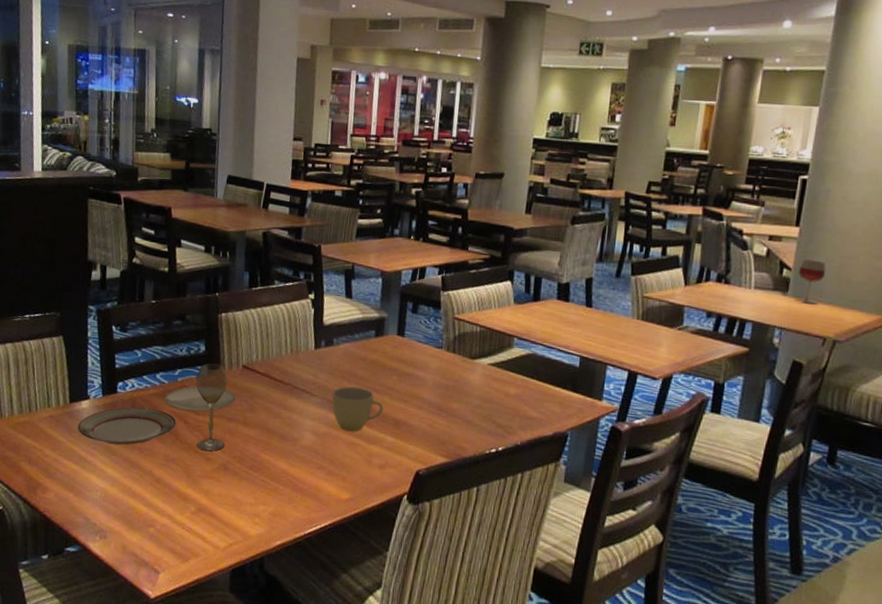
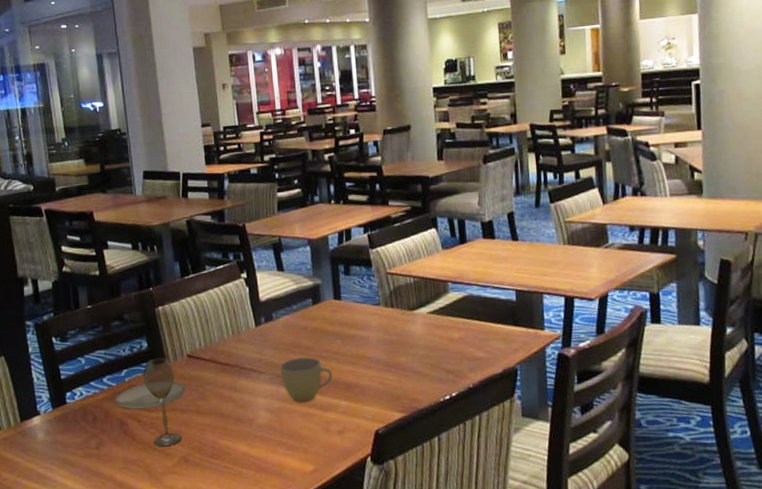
plate: present [77,407,177,445] -> none [31,413,131,456]
wineglass: present [794,259,826,306] -> none [708,159,735,203]

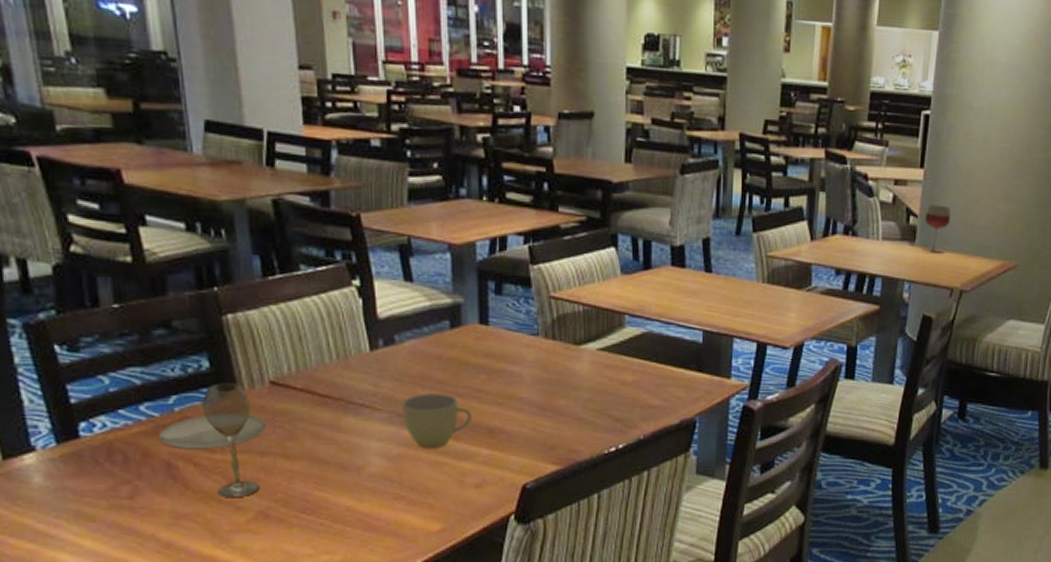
wineglass: none [708,159,735,203] -> present [922,204,951,255]

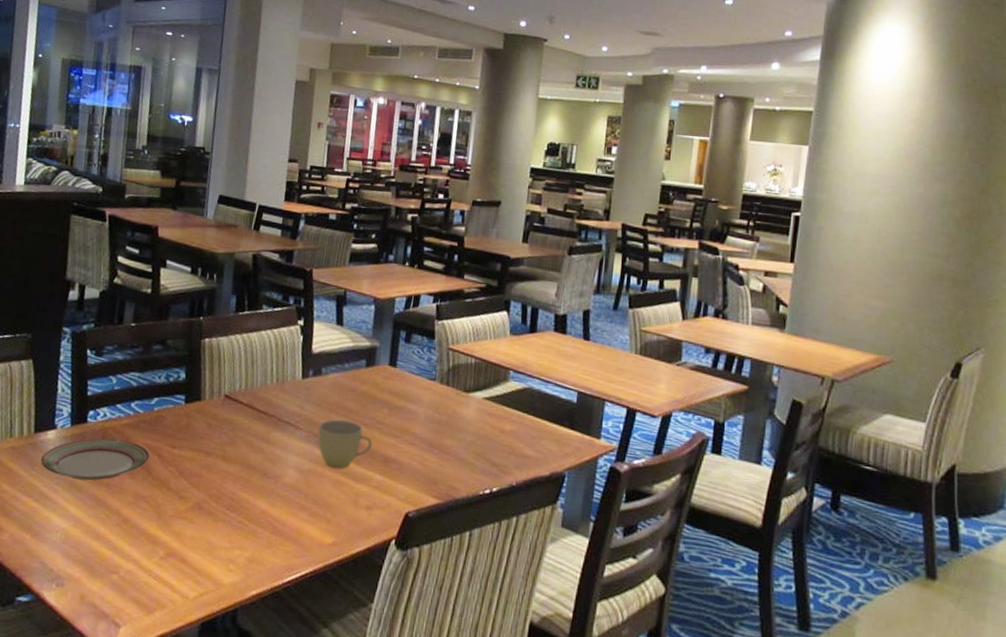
plate: none [22,453,183,507] -> present [40,438,151,481]
plate: present [158,415,267,449] -> none [138,416,216,445]
wineglass: present [202,383,259,498] -> none [170,392,208,489]
wineglass: present [922,204,951,255] -> none [791,296,822,343]

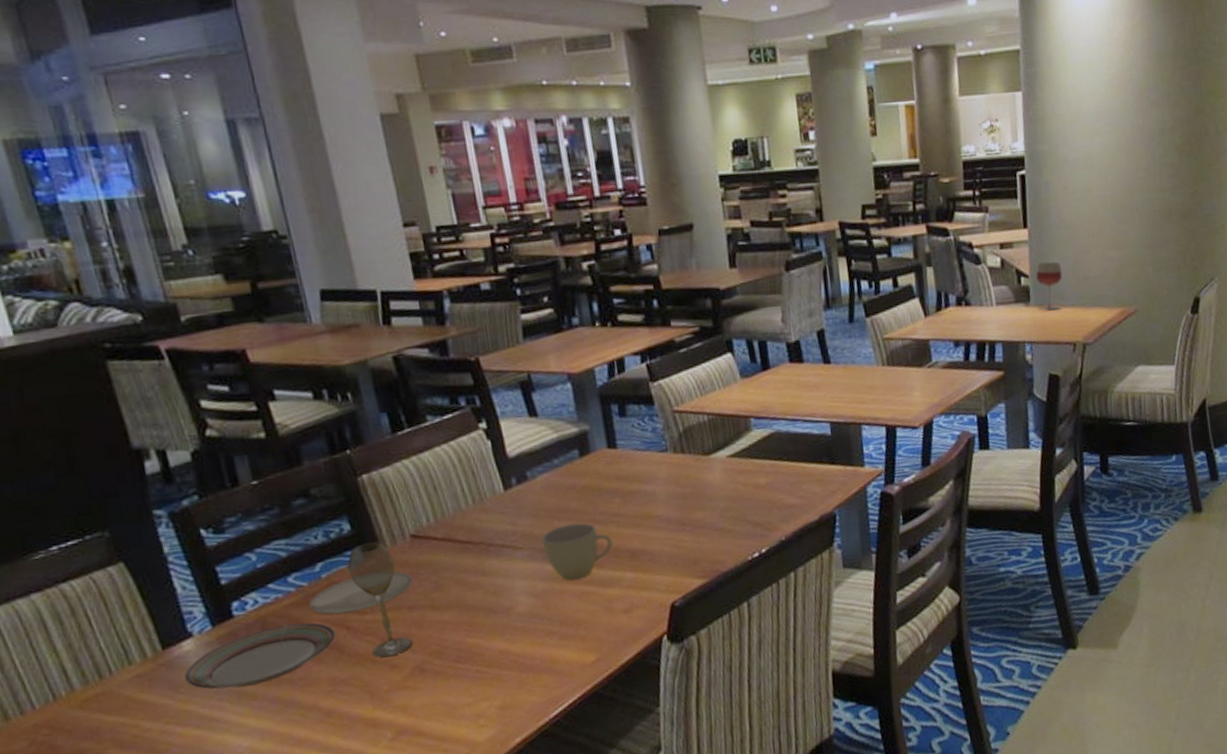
plate: none [138,416,216,445] -> present [308,571,413,616]
wineglass: none [170,392,208,489] -> present [347,541,412,658]
wineglass: none [791,296,822,343] -> present [1035,261,1063,312]

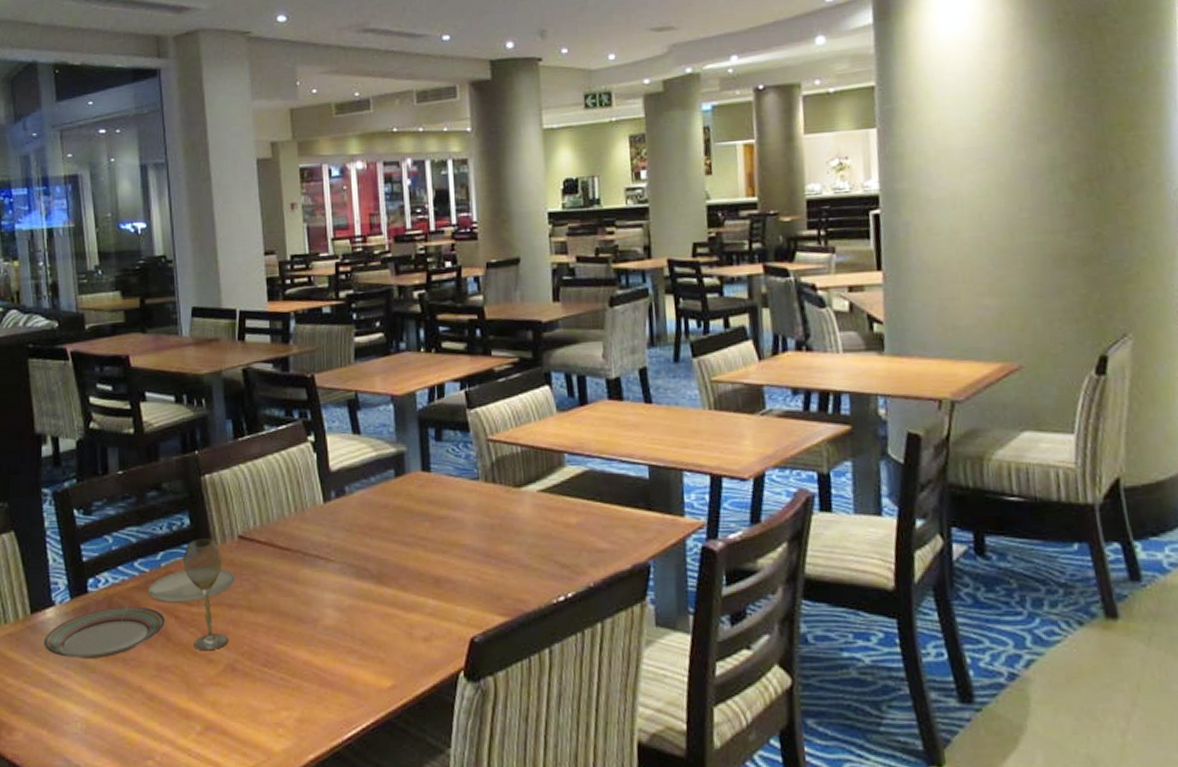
cup: present [541,522,613,580] -> none [352,543,419,599]
wineglass: present [1035,261,1063,312] -> none [891,307,925,363]

